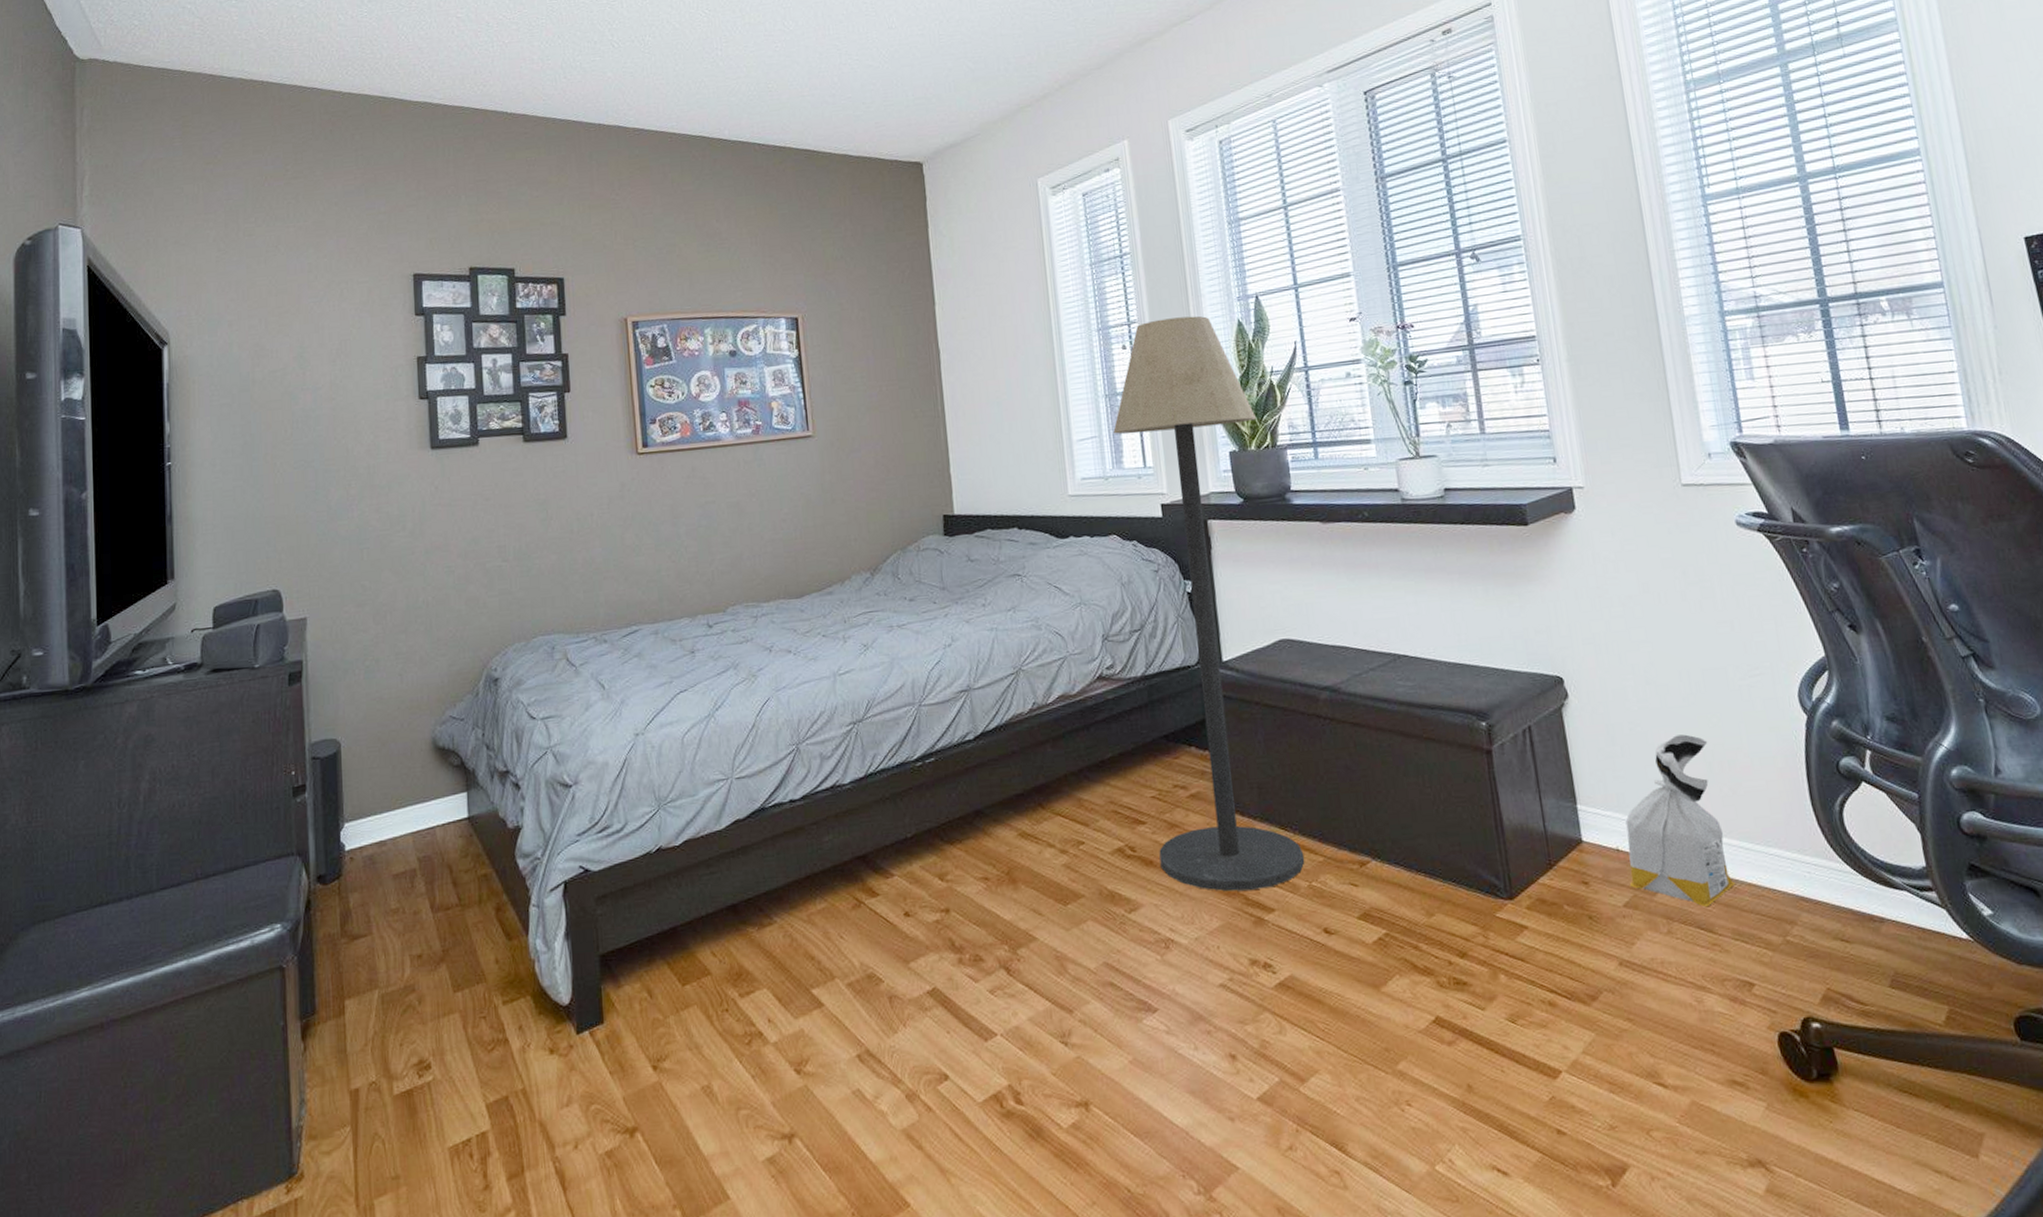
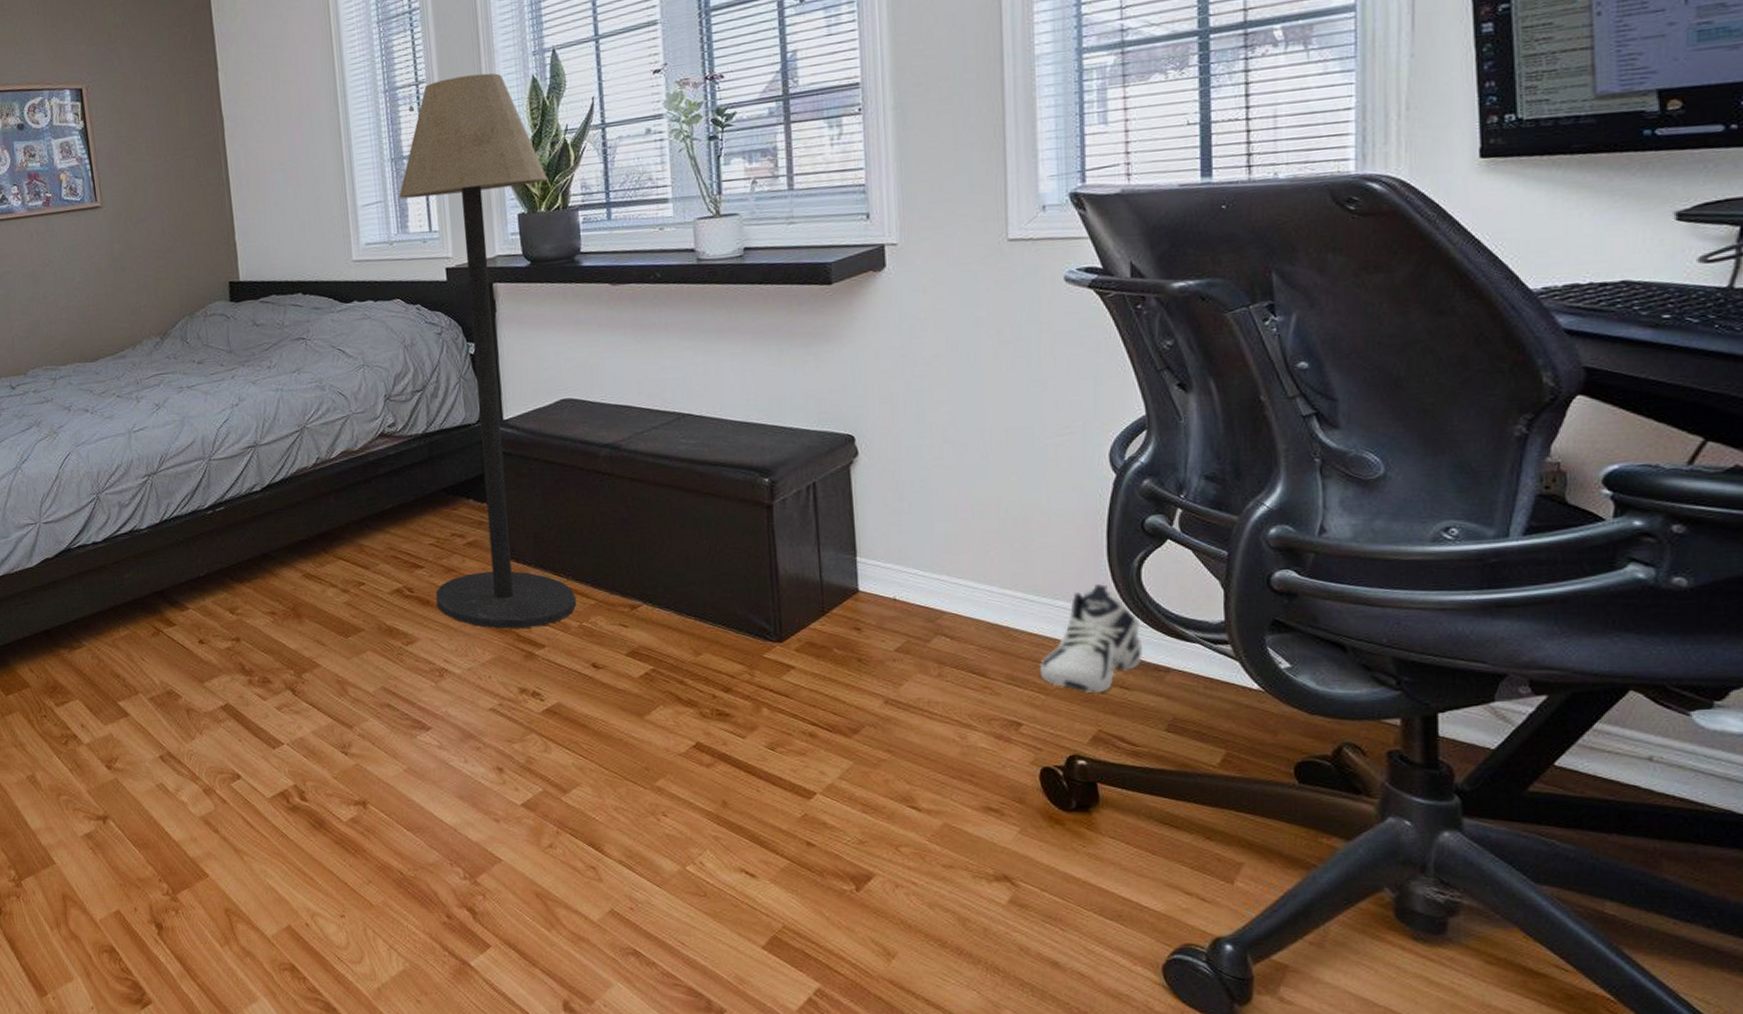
bag: present [1625,734,1736,908] -> none [904,491,1016,654]
sneaker: none [1762,830,1857,947] -> present [1039,584,1142,693]

